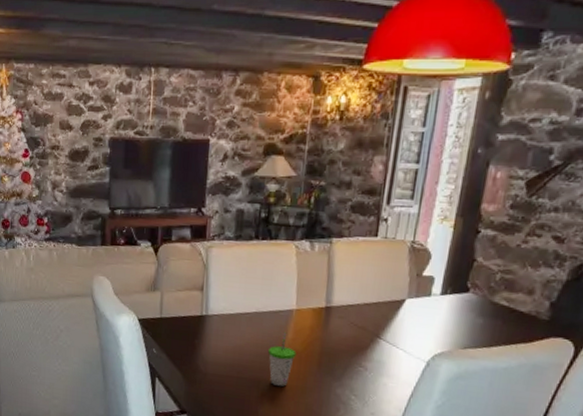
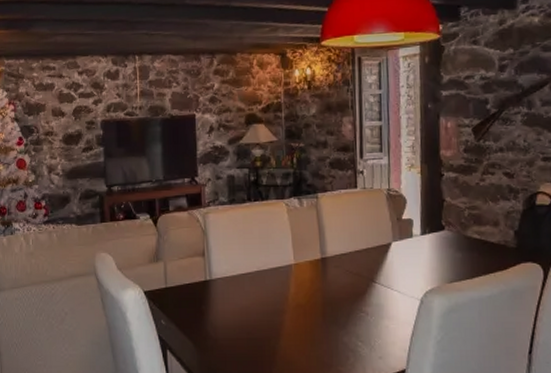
cup: present [268,332,296,387] -> none [274,287,301,343]

